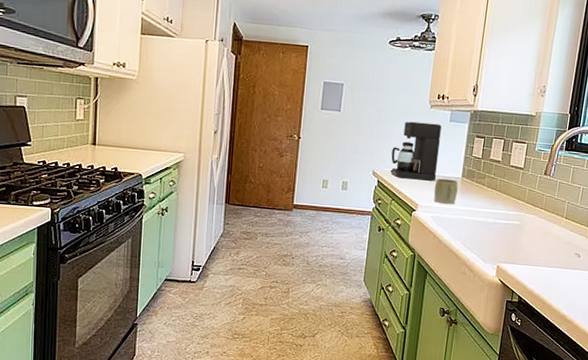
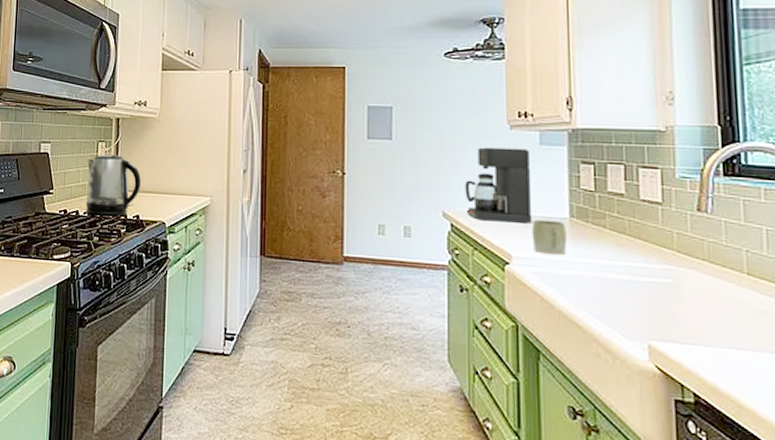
kettle: none [64,110,119,169] -> present [85,154,141,218]

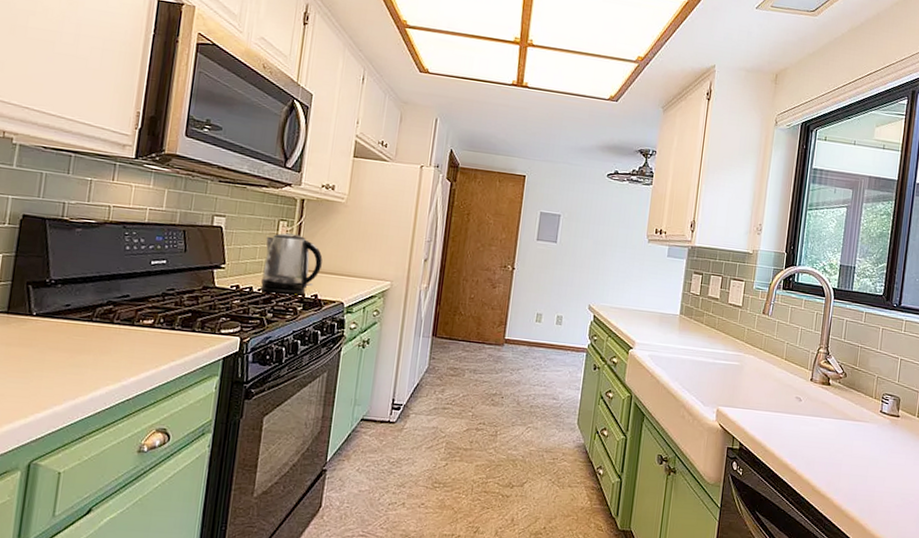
coffee maker: present [465,147,533,224] -> none [607,255,659,318]
mug: present [531,219,567,256] -> none [651,315,676,344]

